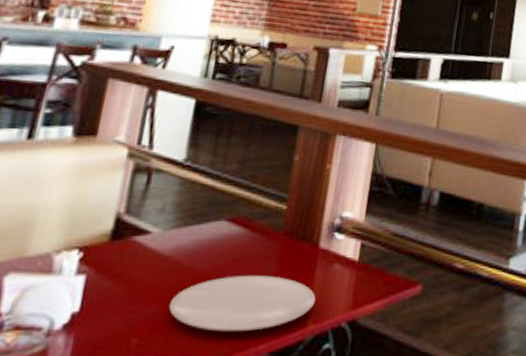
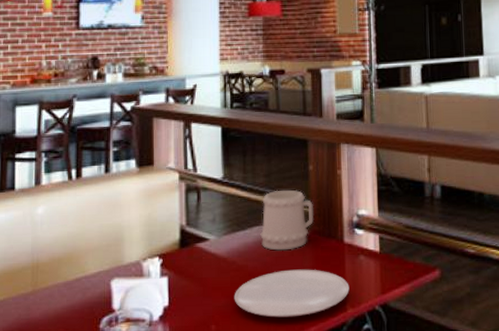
beer mug: none [218,180,291,252] -> present [260,189,313,251]

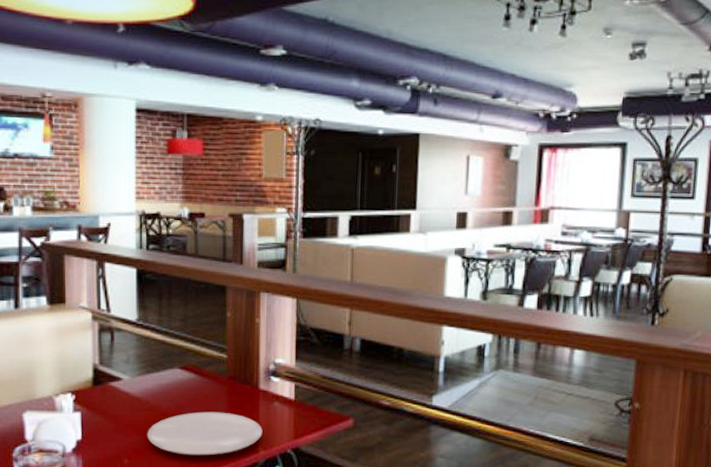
beer mug: present [260,189,313,251] -> none [175,334,229,394]

